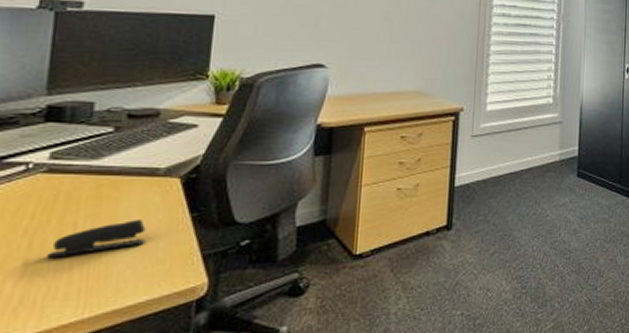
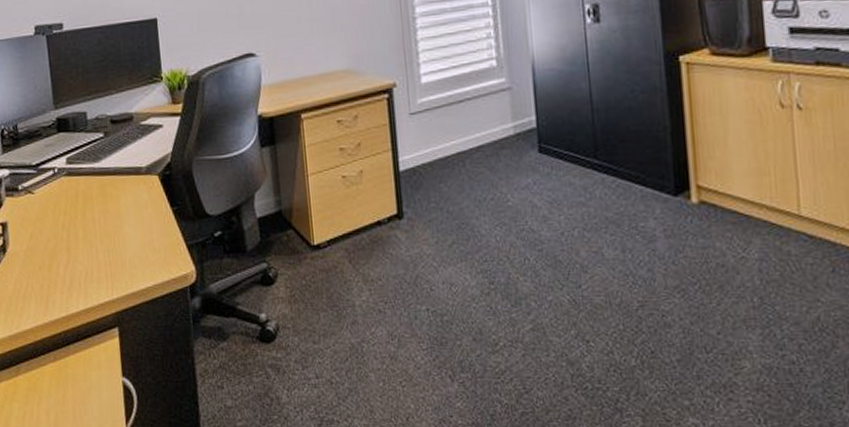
stapler: present [47,220,146,258] -> none [80,214,144,248]

